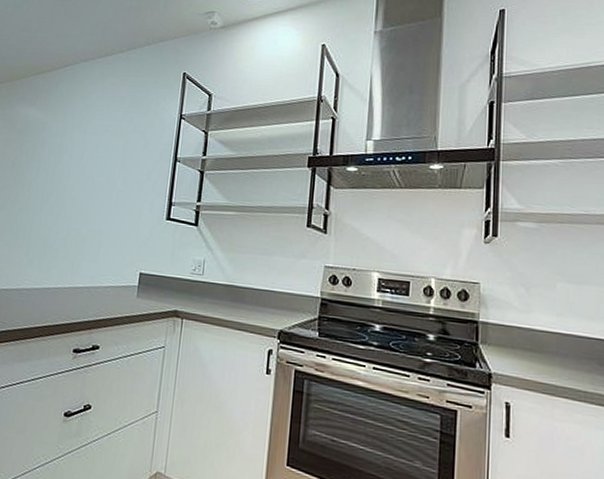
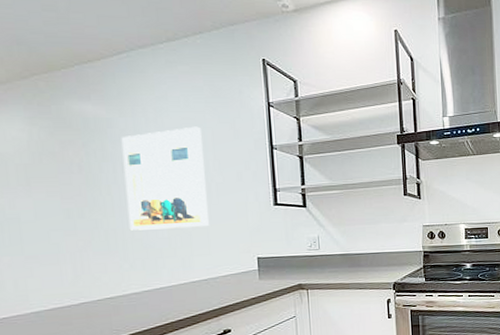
wall art: none [36,134,116,232] -> present [121,126,209,231]

